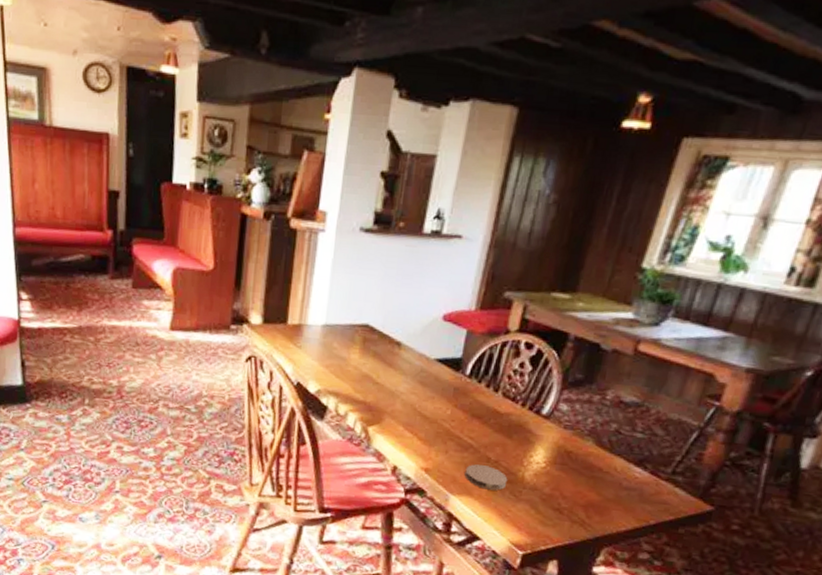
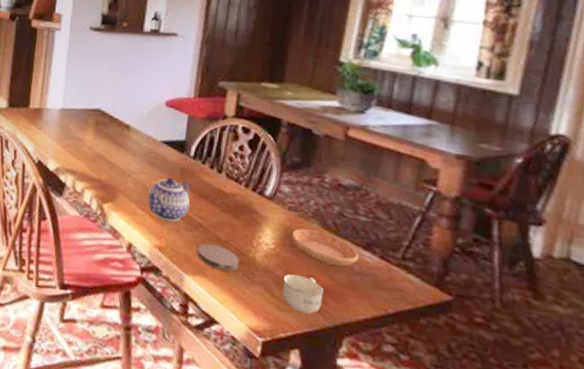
teapot: none [416,397,463,443] -> present [147,177,190,222]
cup: none [548,491,589,528] -> present [283,274,323,314]
saucer: none [563,446,630,482] -> present [291,228,358,266]

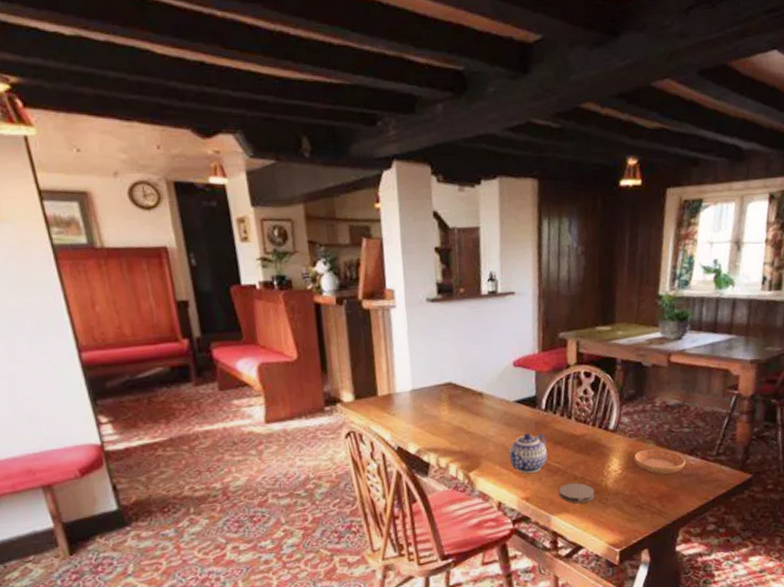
cup: present [283,274,323,314] -> none [630,489,662,520]

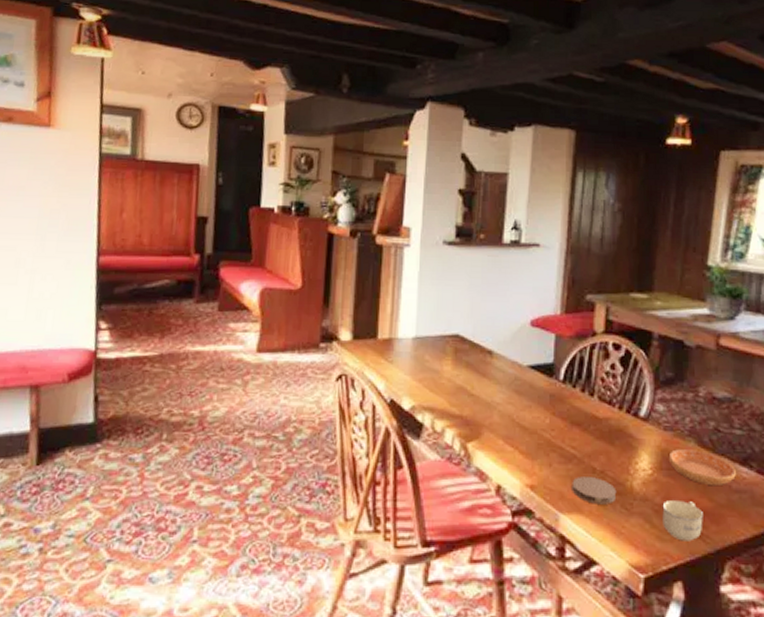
teapot: present [508,433,547,473] -> none [515,406,561,455]
cup: none [630,489,662,520] -> present [662,499,703,542]

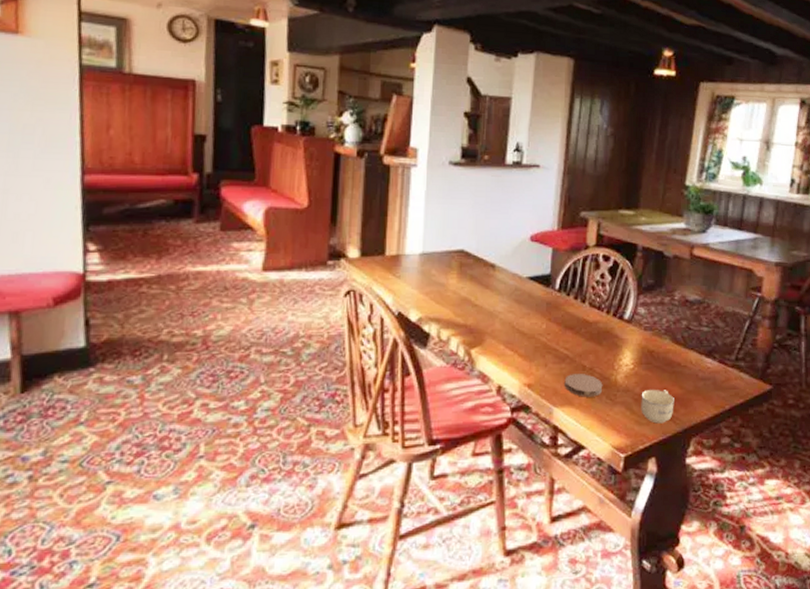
saucer: present [668,449,736,485] -> none [647,346,702,375]

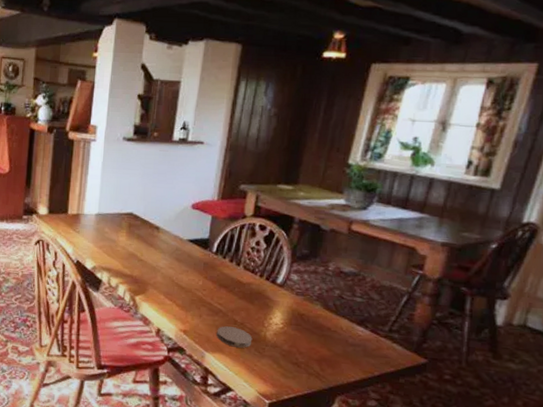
cup: present [641,389,674,424] -> none [288,347,322,380]

